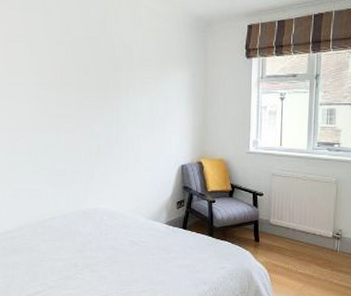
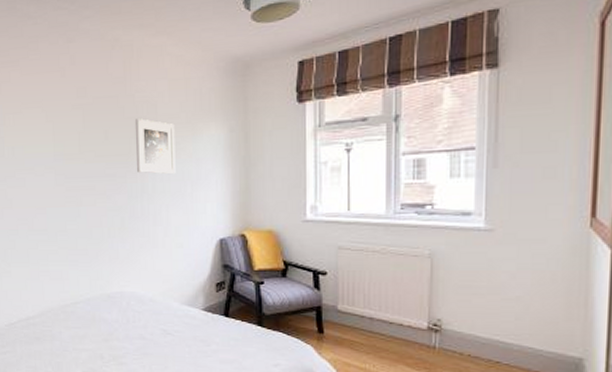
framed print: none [112,58,147,109] -> present [134,117,176,175]

